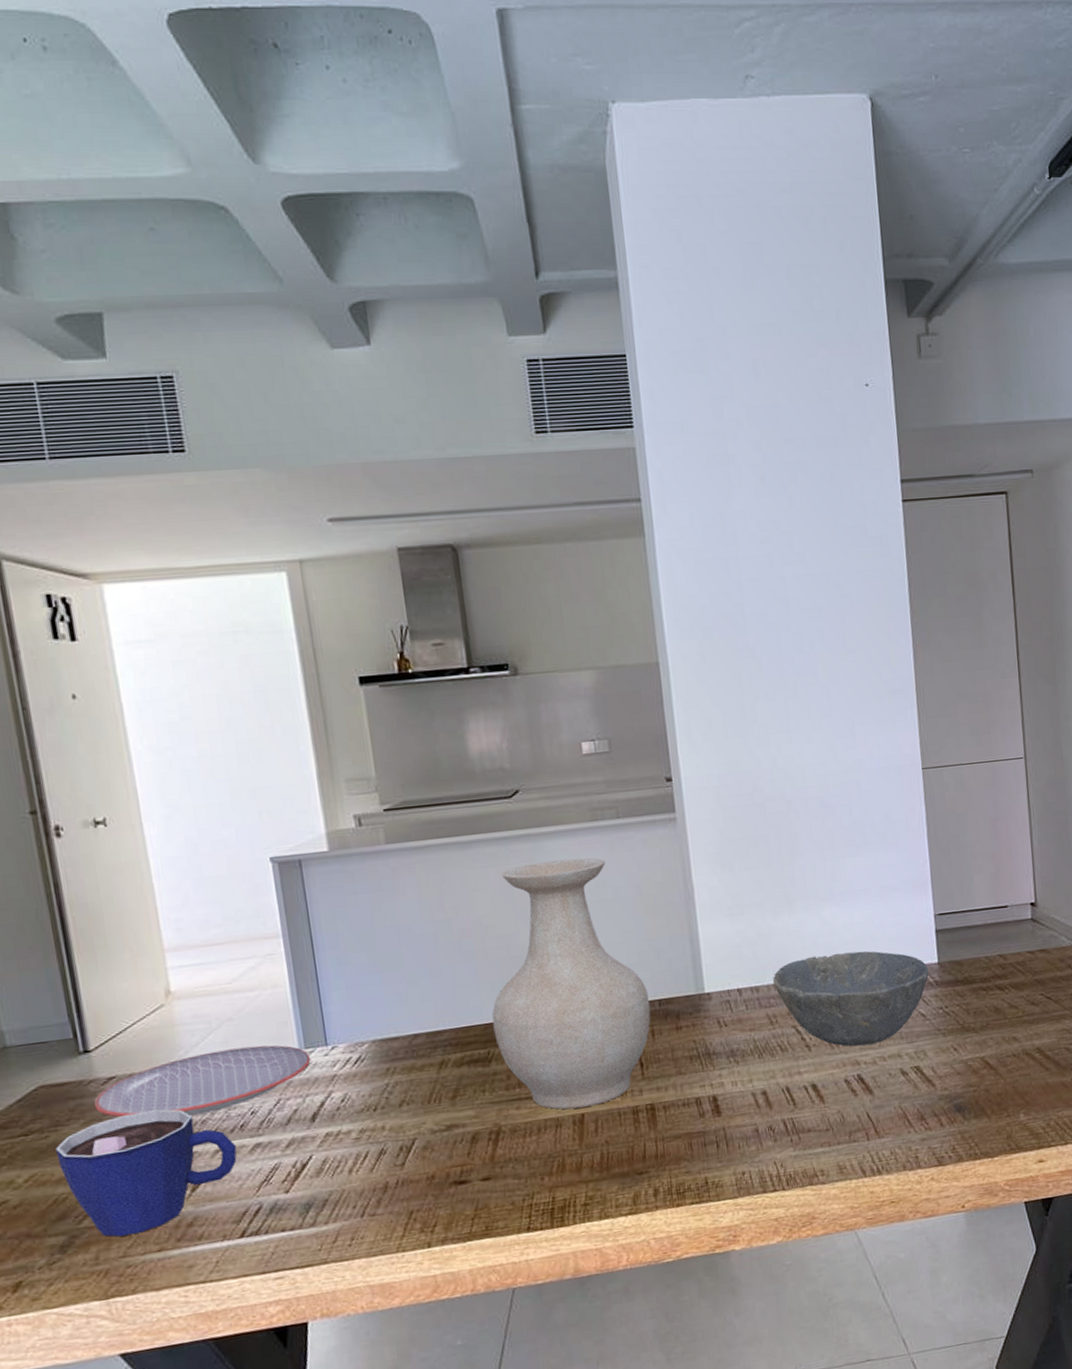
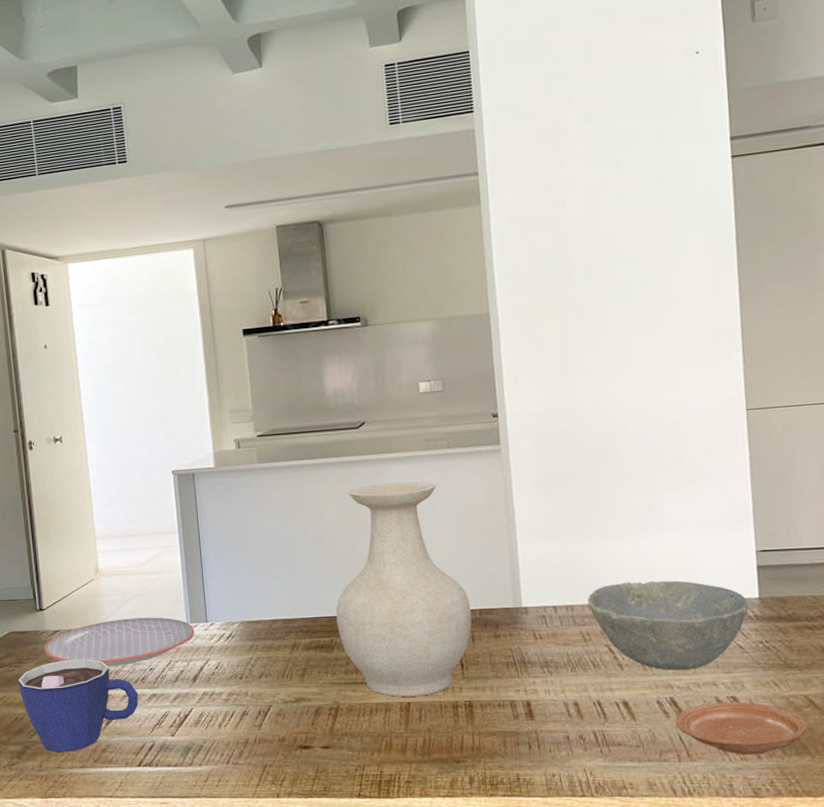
plate: none [863,1070,984,1126] -> present [675,701,807,756]

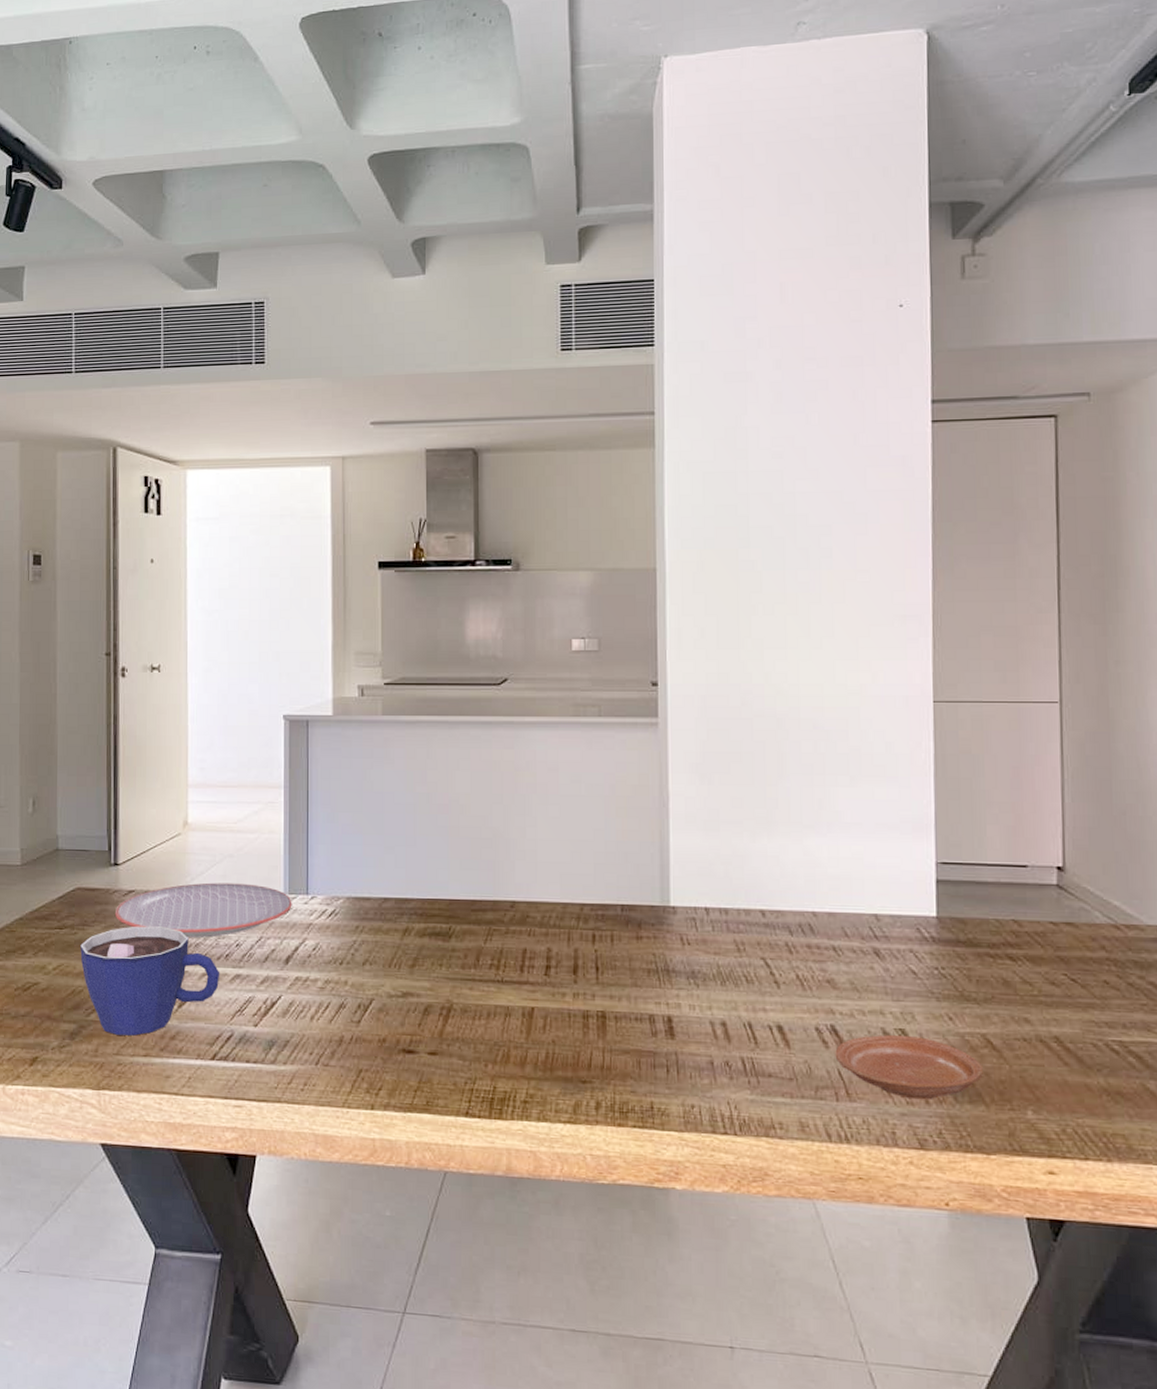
vase: present [335,481,472,697] -> none [457,749,613,1001]
bowl: present [588,580,749,670] -> none [745,886,925,994]

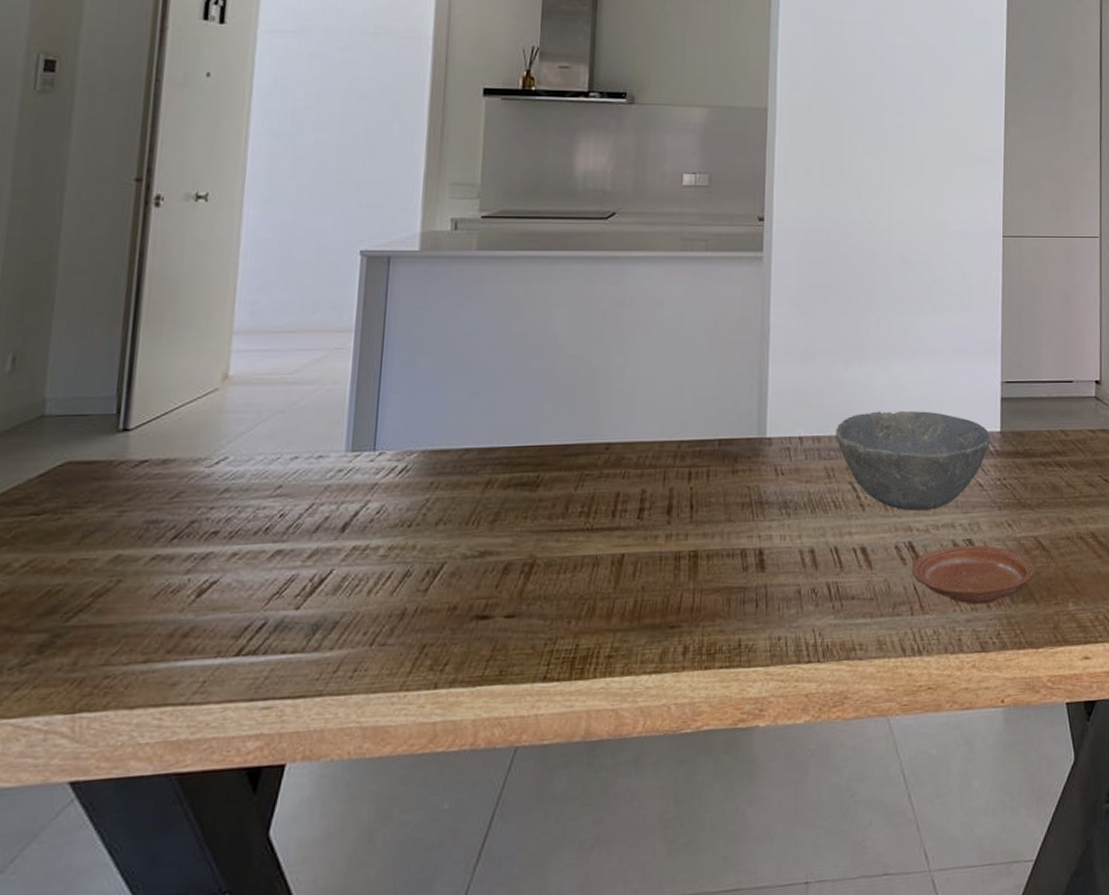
cup: present [80,926,220,1036] -> none [63,501,257,641]
plate: present [114,882,292,938] -> none [117,443,355,511]
bowl: none [745,886,925,994] -> present [836,410,991,511]

